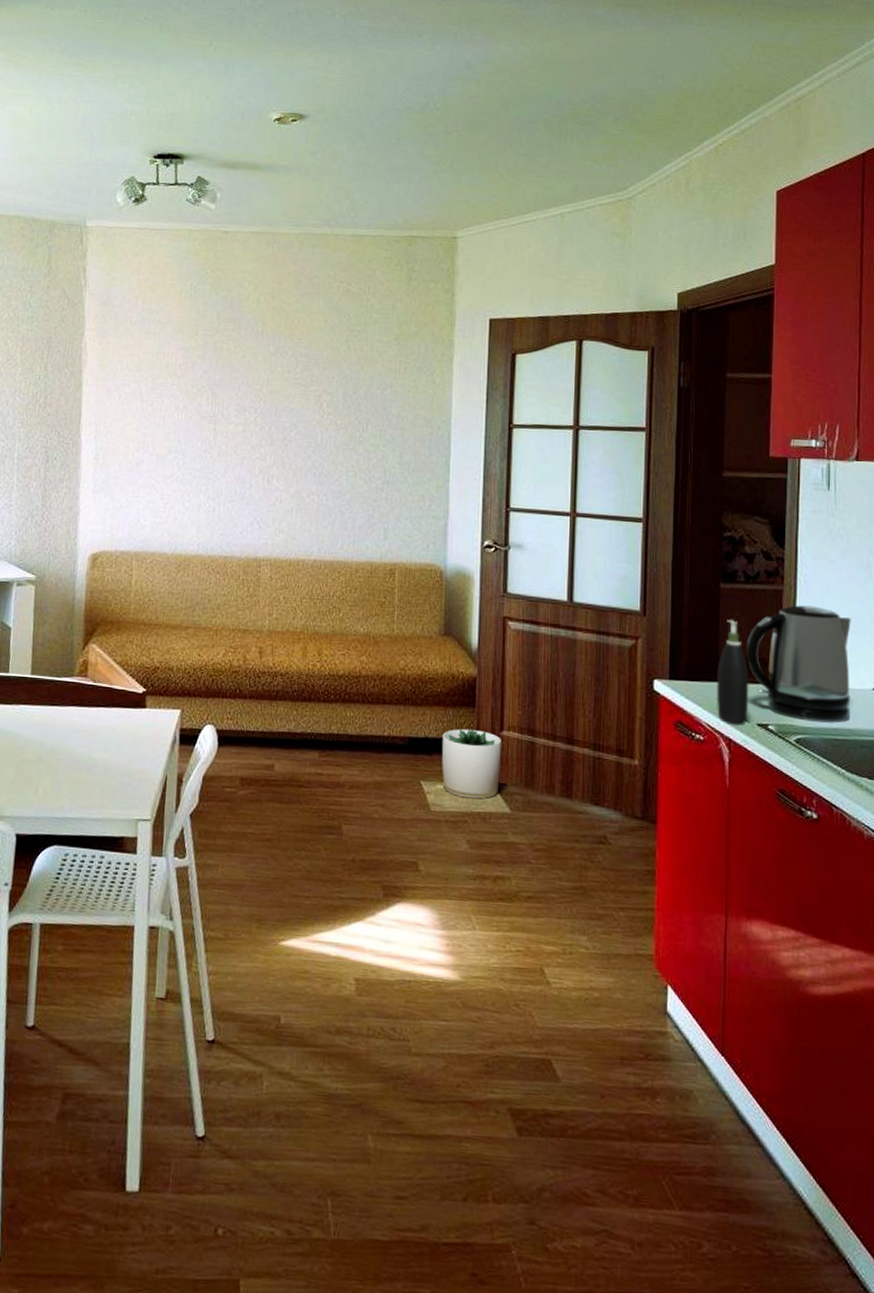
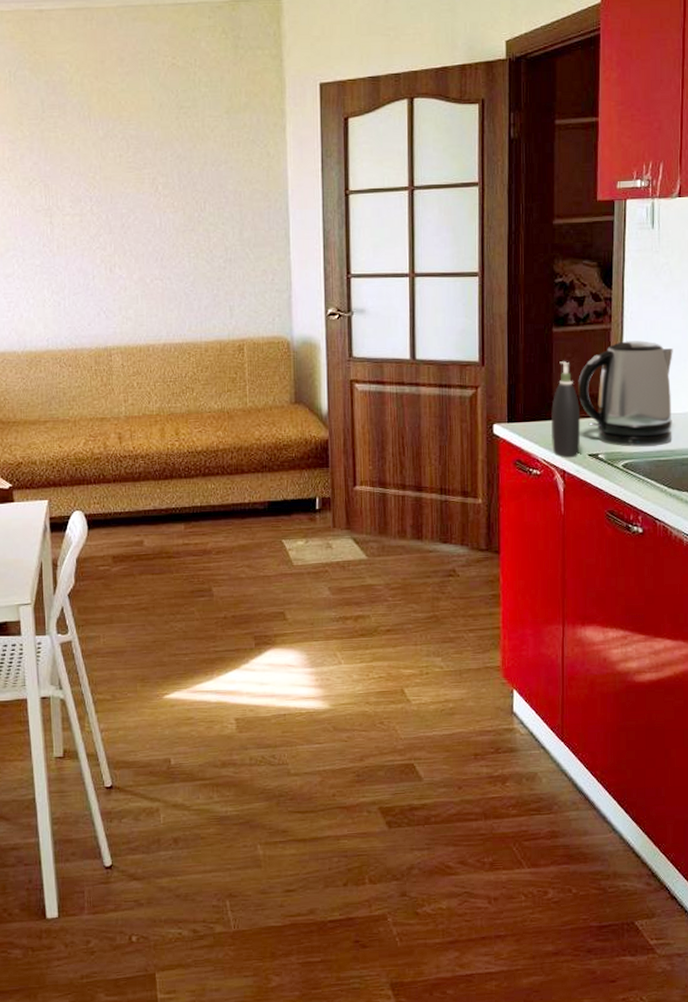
planter: present [441,728,501,799] -> none [299,487,356,551]

